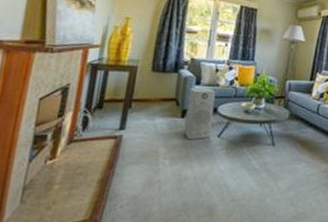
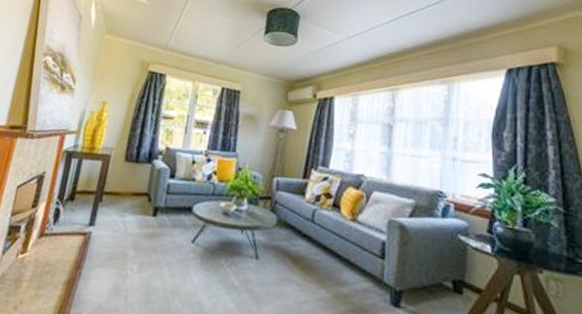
air purifier: present [184,87,216,140] -> none [155,181,192,244]

